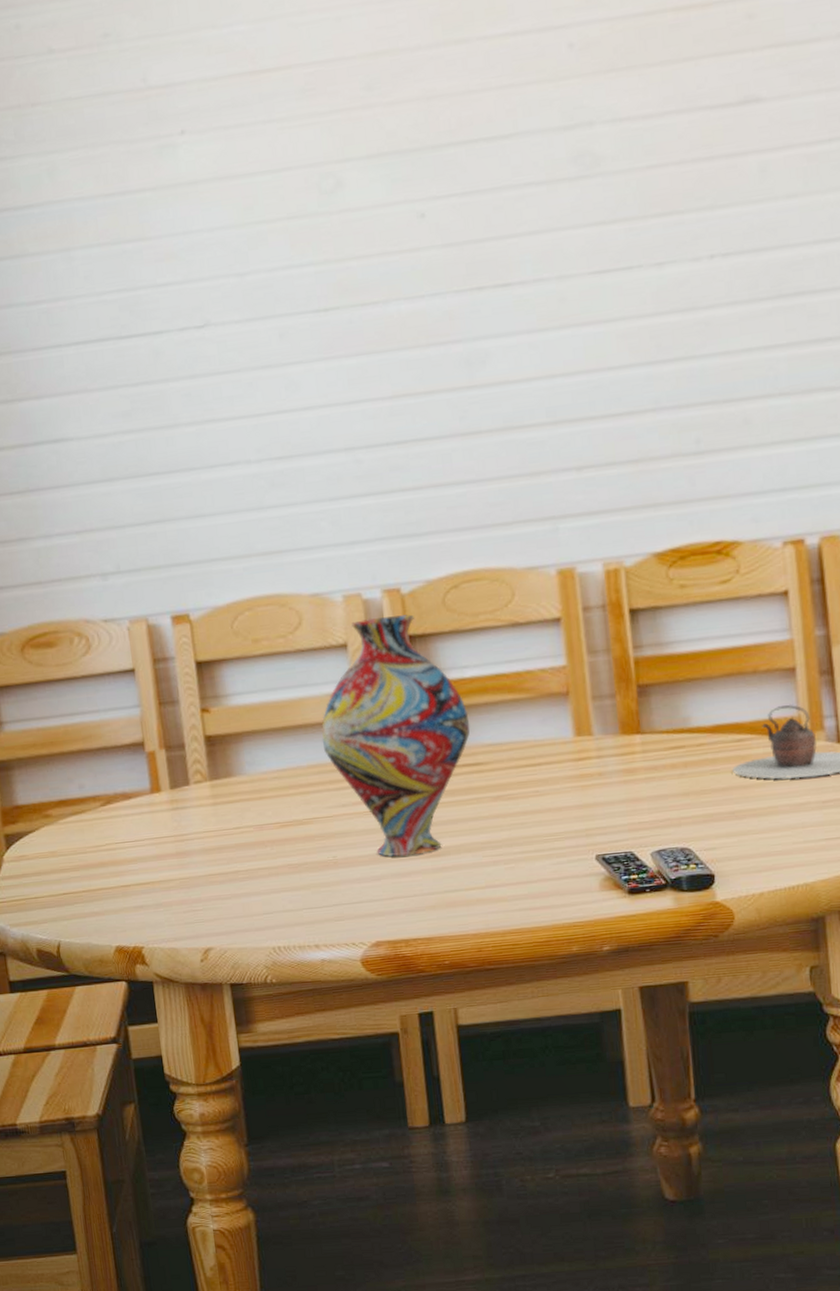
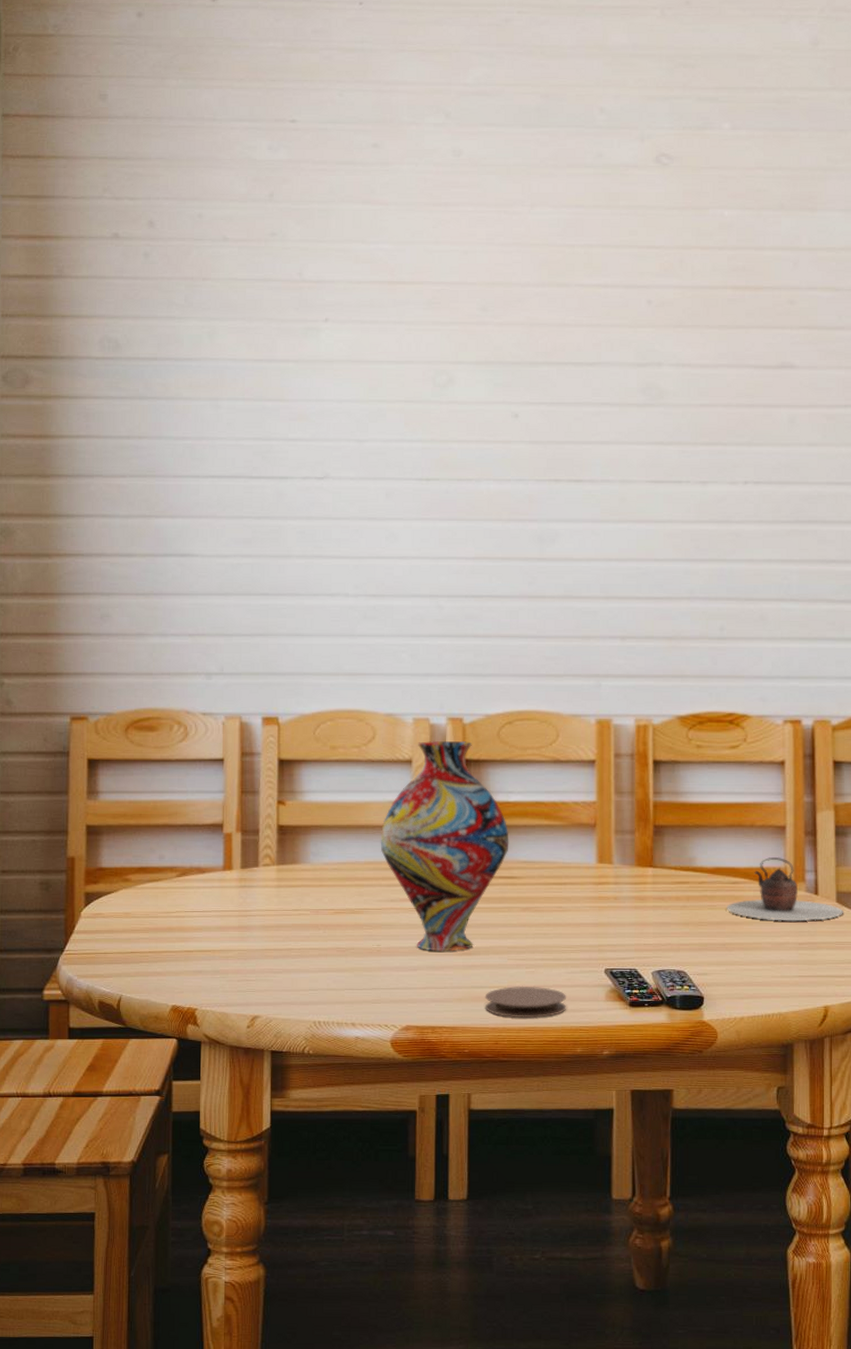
coaster: none [461,882,556,922] -> present [484,985,567,1019]

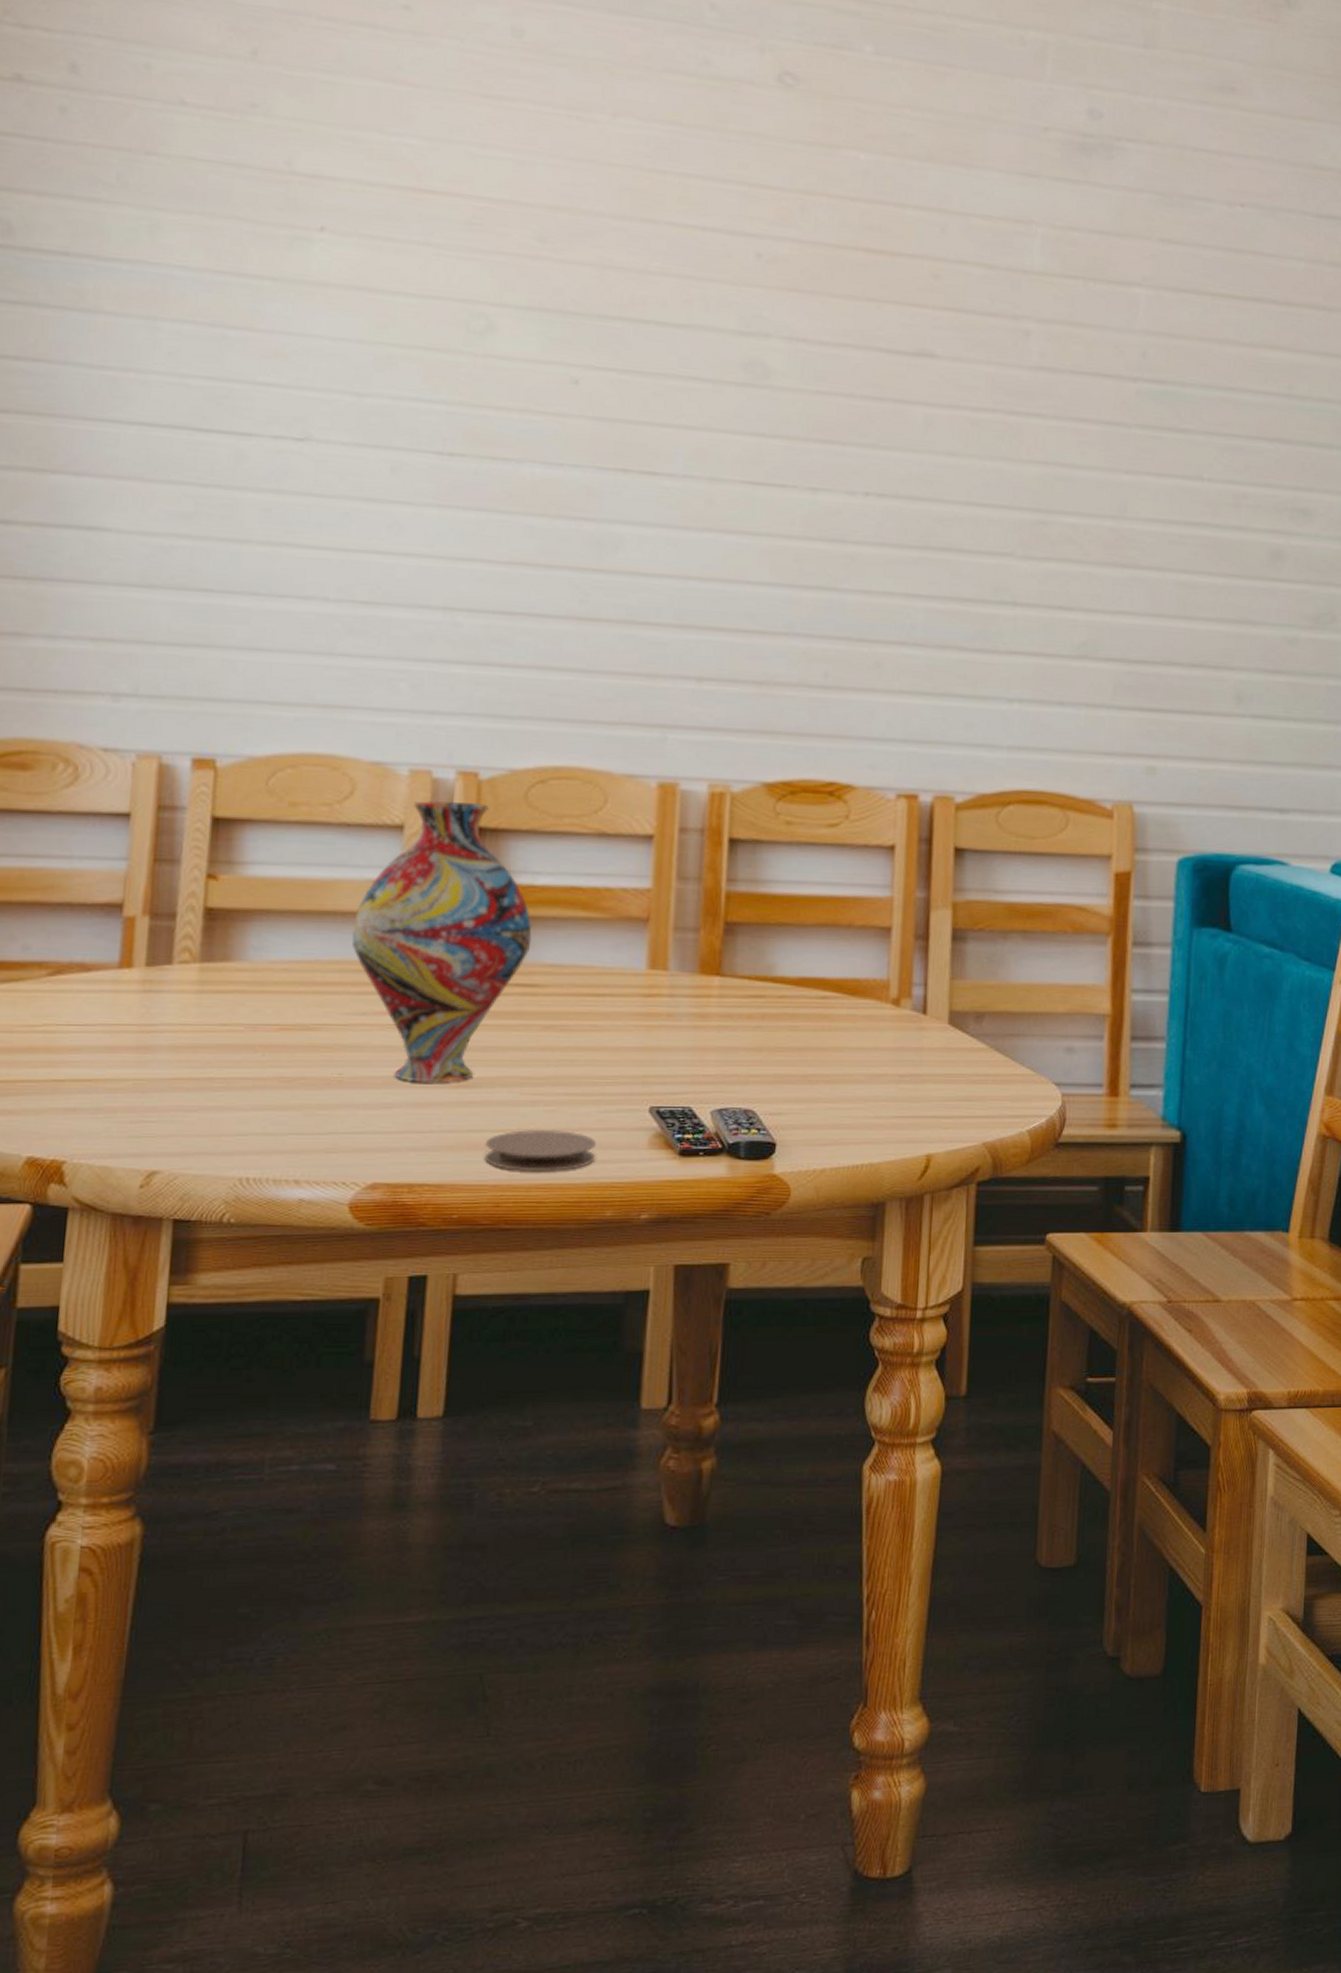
teapot: present [727,856,843,922] -> none [812,965,956,1048]

